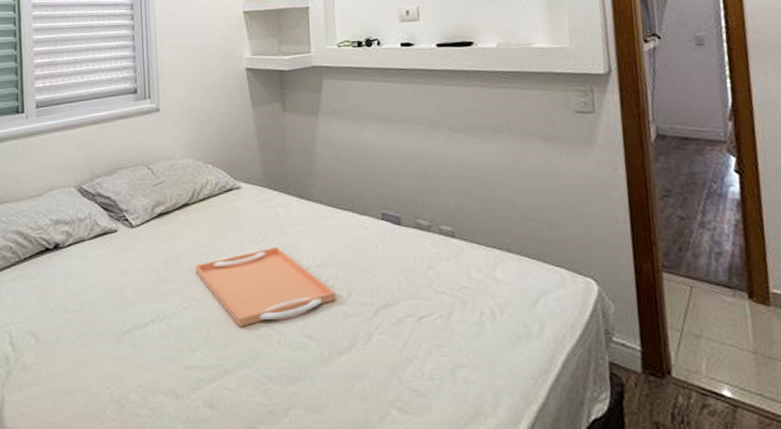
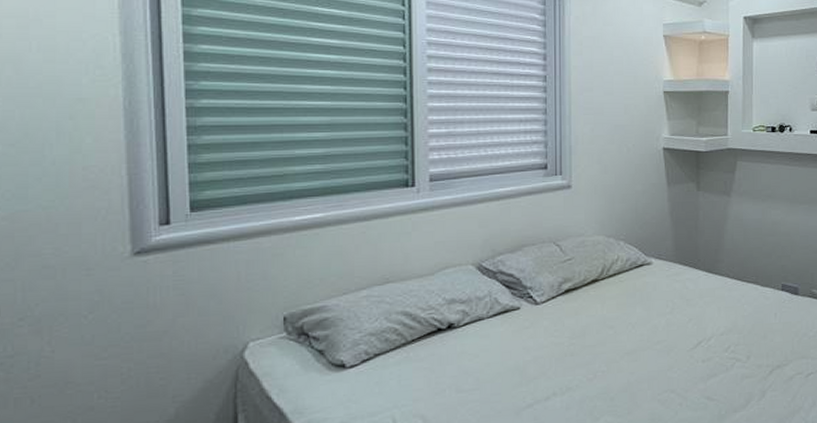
serving tray: present [195,246,336,327] -> none [601,318,736,394]

